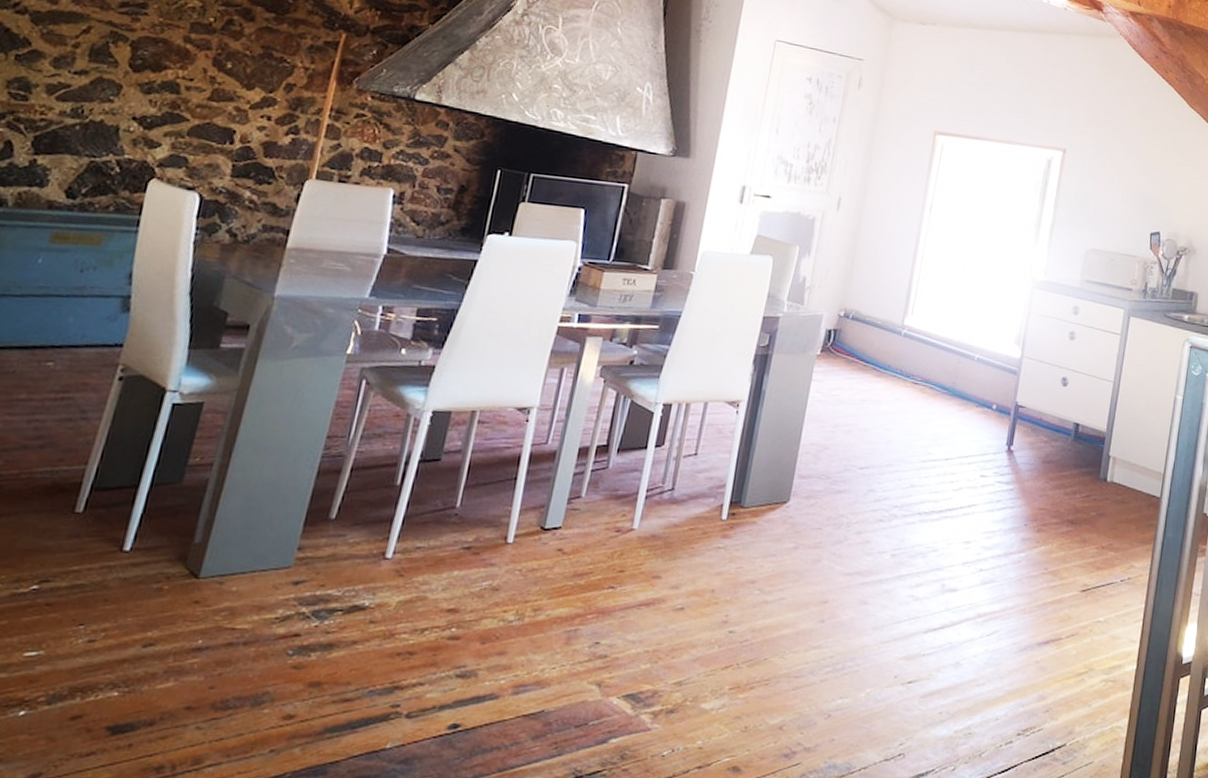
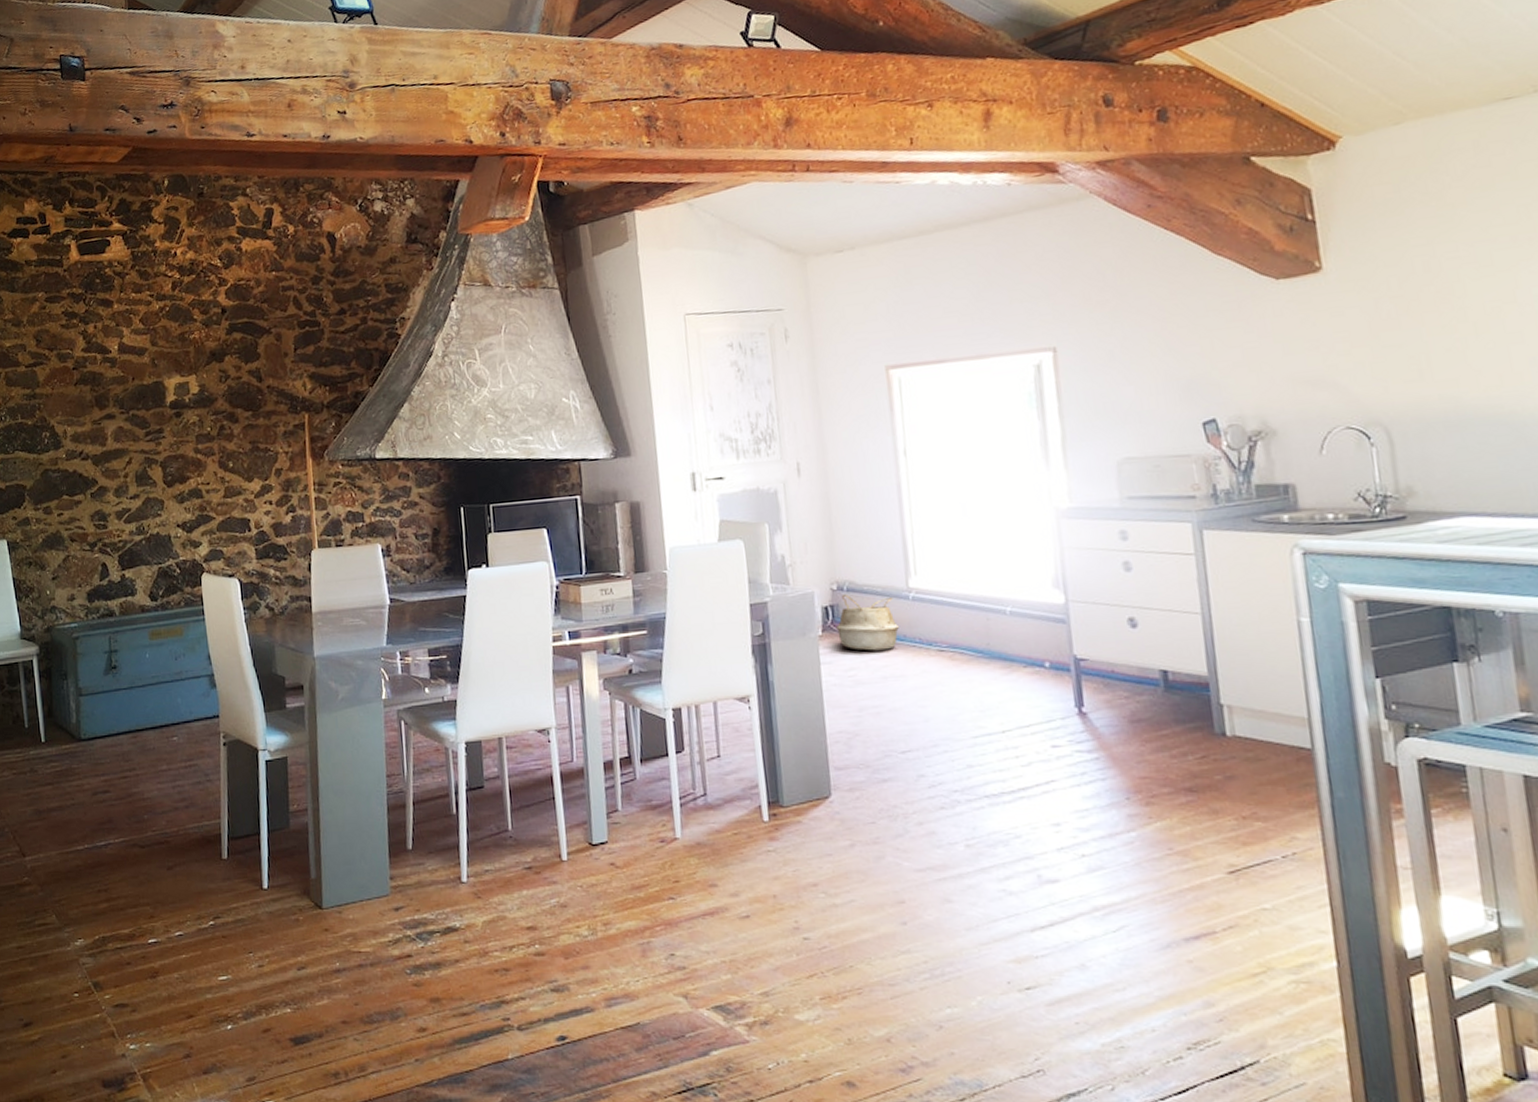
woven basket: none [833,321,889,376] -> present [835,593,899,651]

